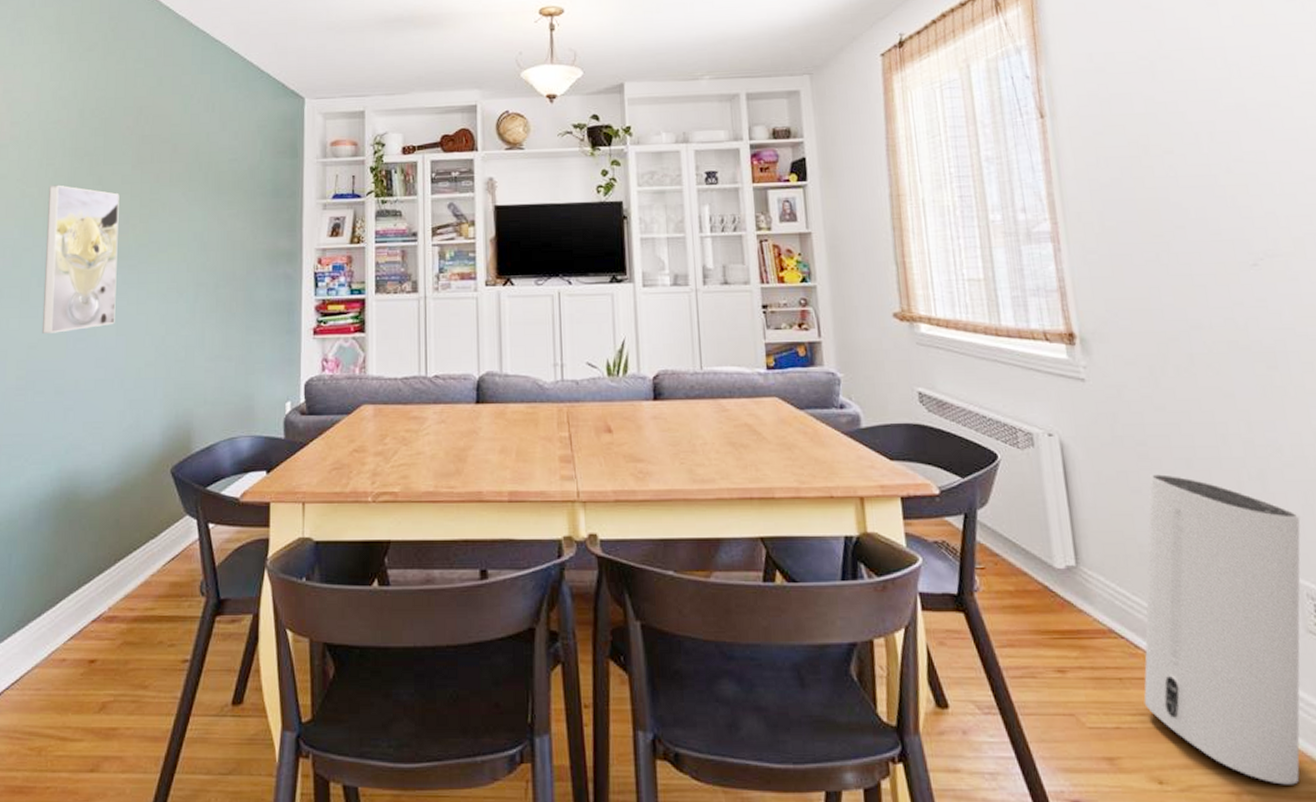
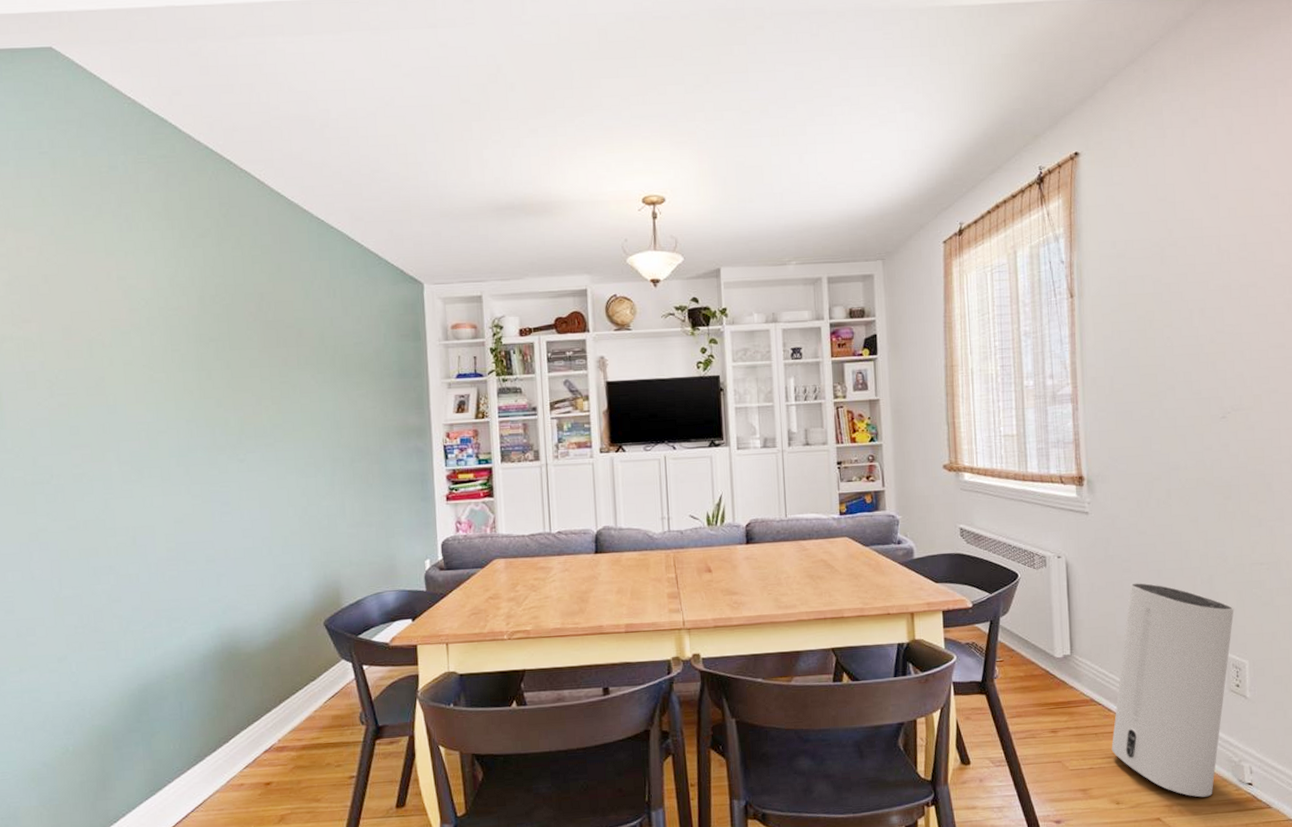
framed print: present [42,185,120,333] -> none [176,370,258,509]

